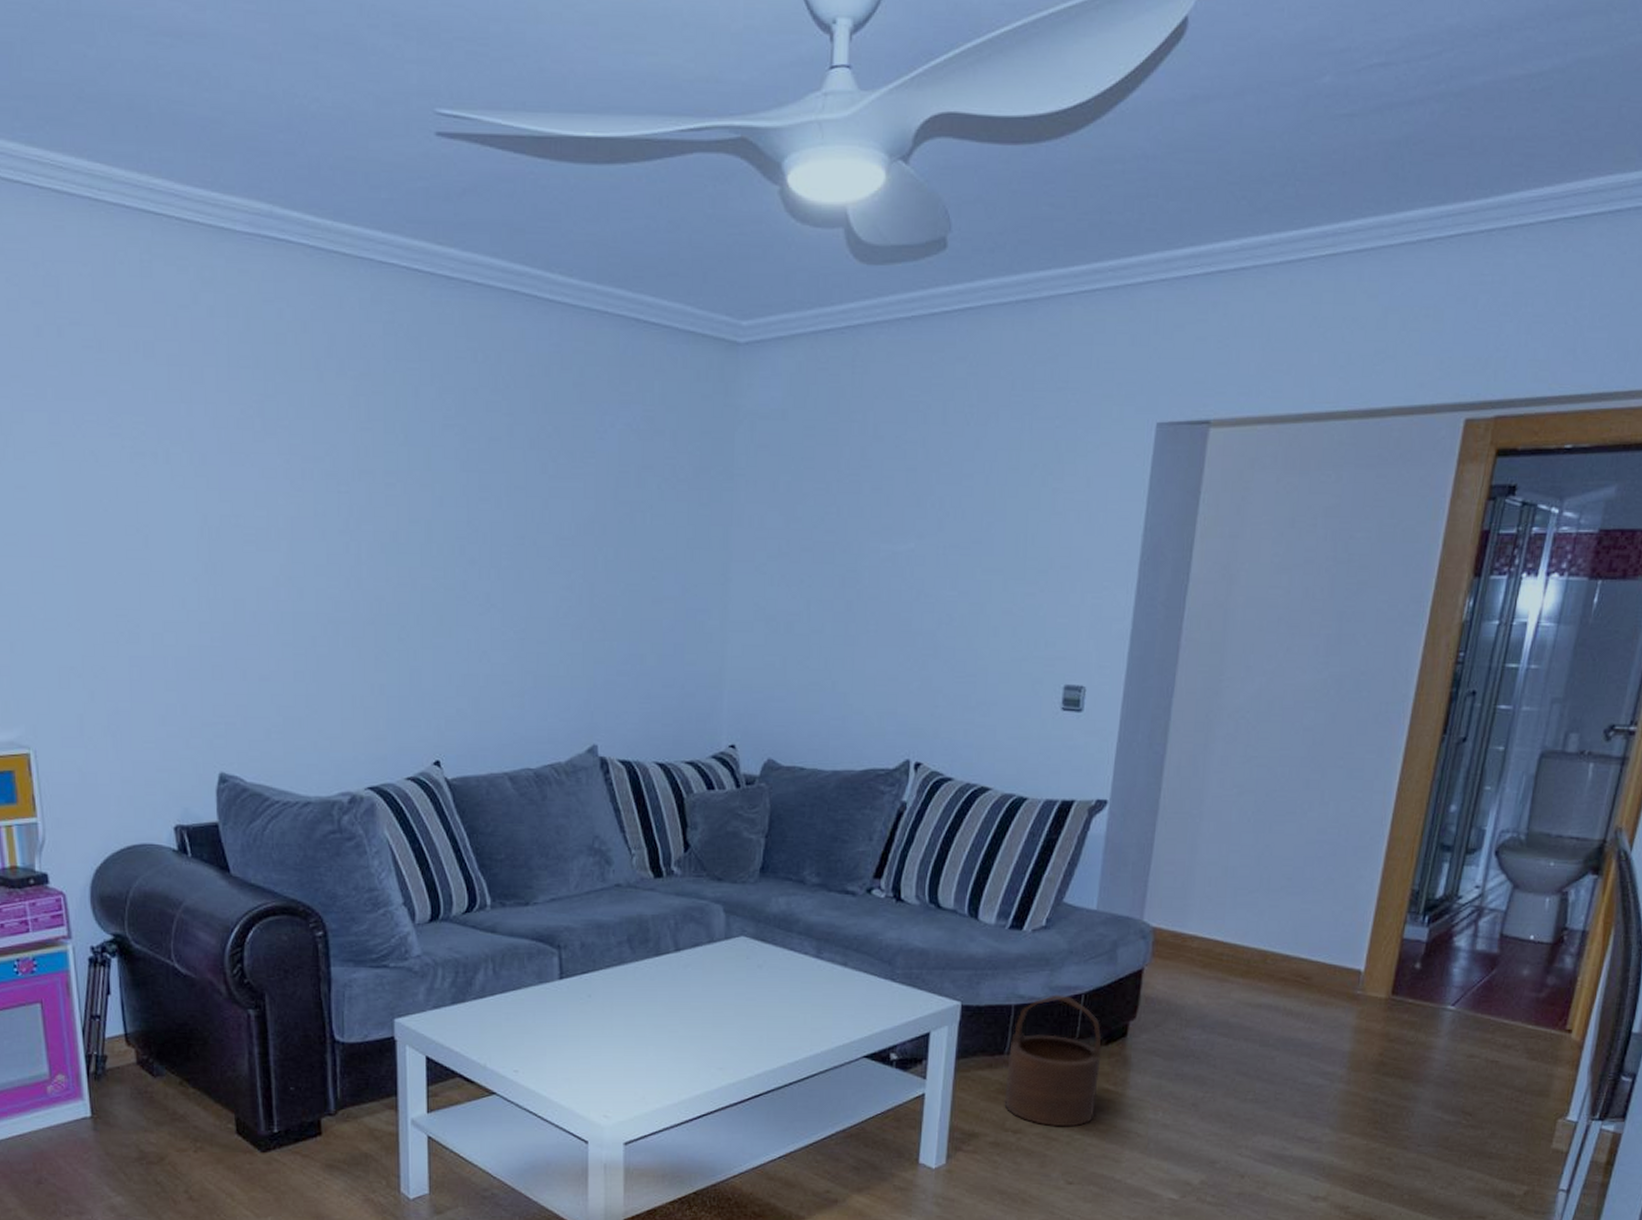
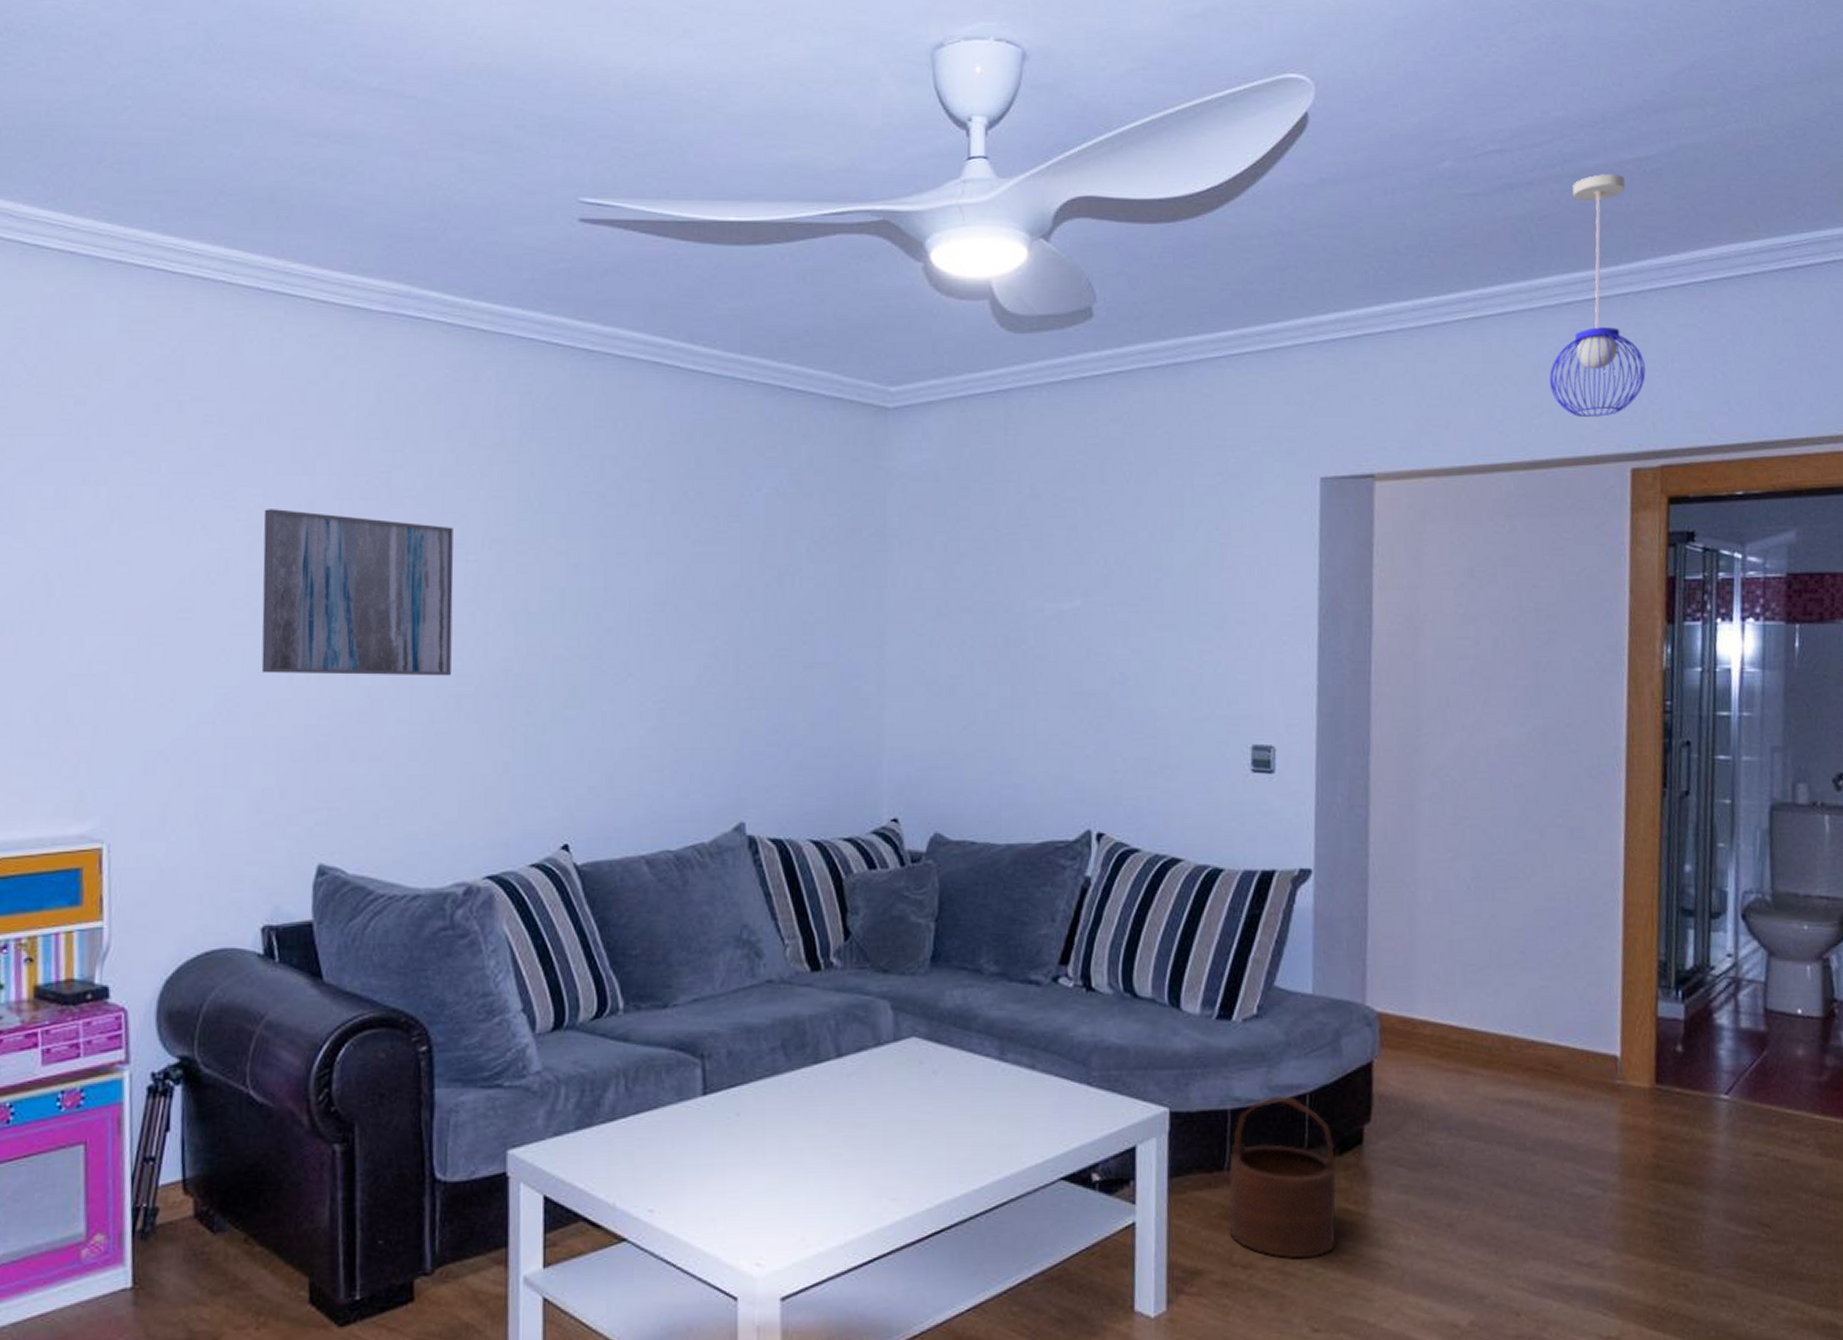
wall art: none [147,437,329,603] -> present [261,509,454,676]
pendant light: none [1398,92,1511,364] -> present [1549,174,1646,417]

